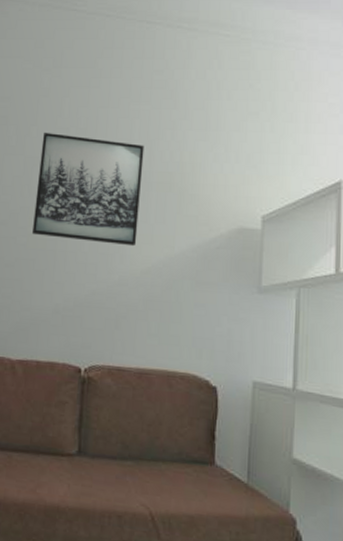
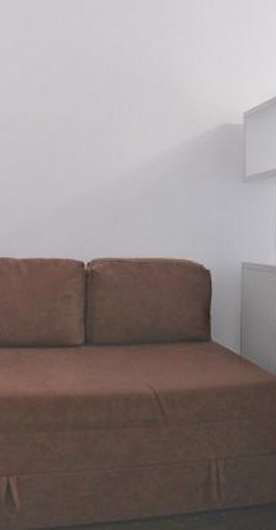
wall art: present [31,132,145,247] -> none [31,39,136,145]

